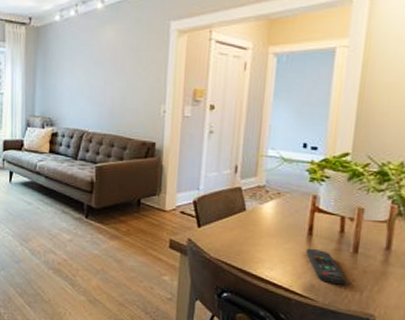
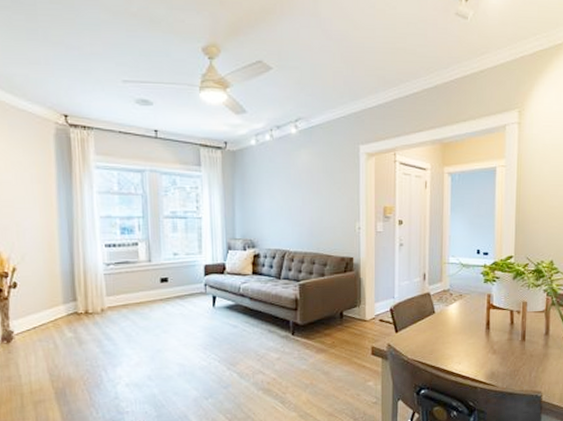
remote control: present [306,248,346,285] -> none [485,340,518,370]

